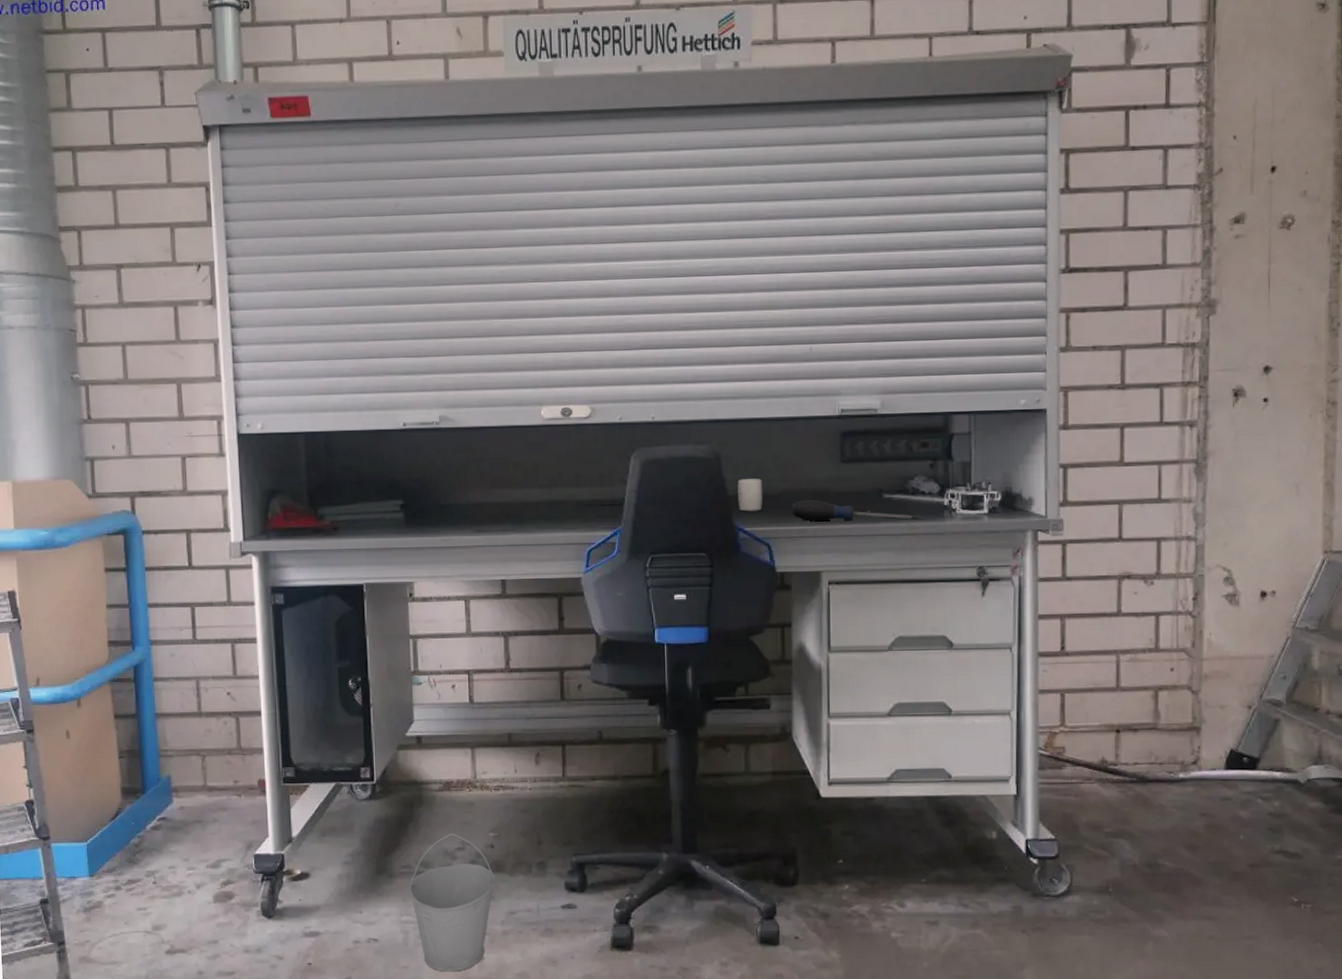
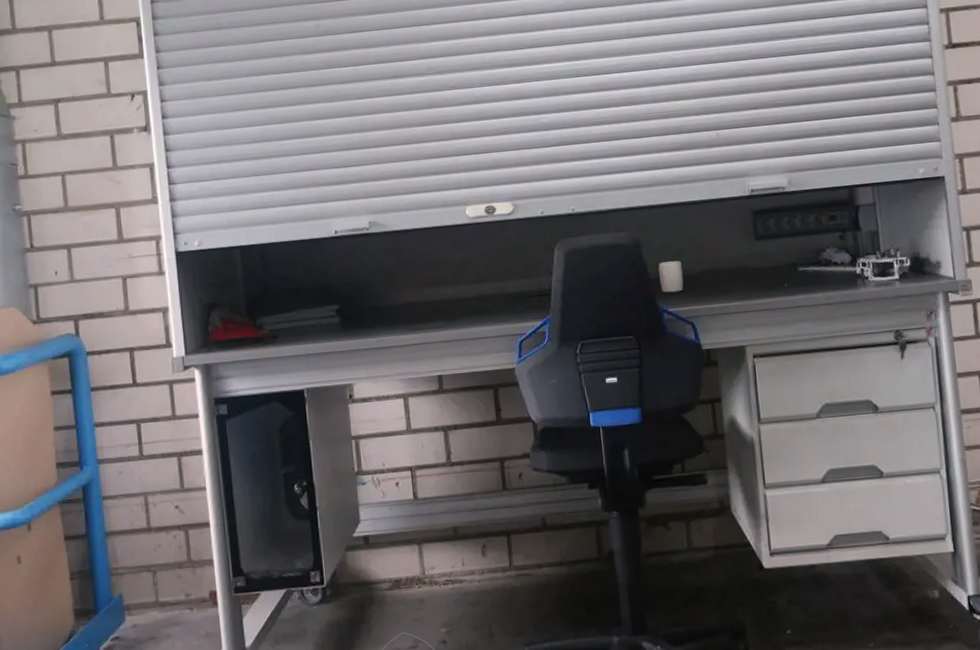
screwdriver: present [791,499,918,522] -> none [711,277,834,299]

